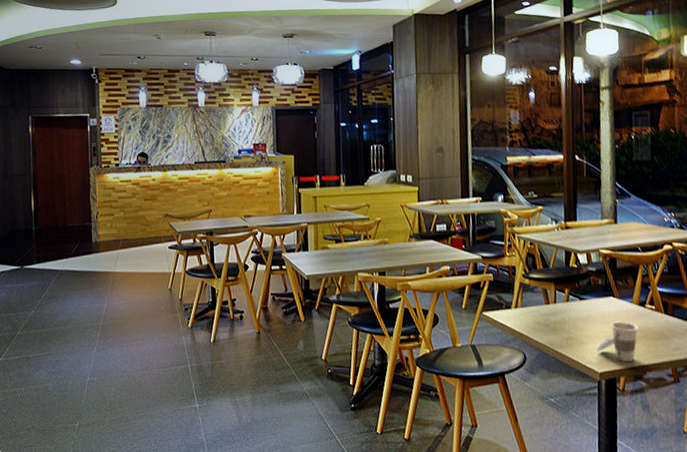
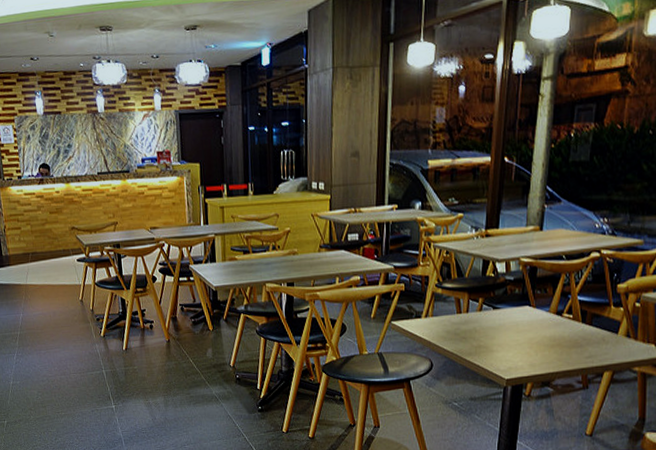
cup: present [596,321,639,363] -> none [505,330,552,370]

